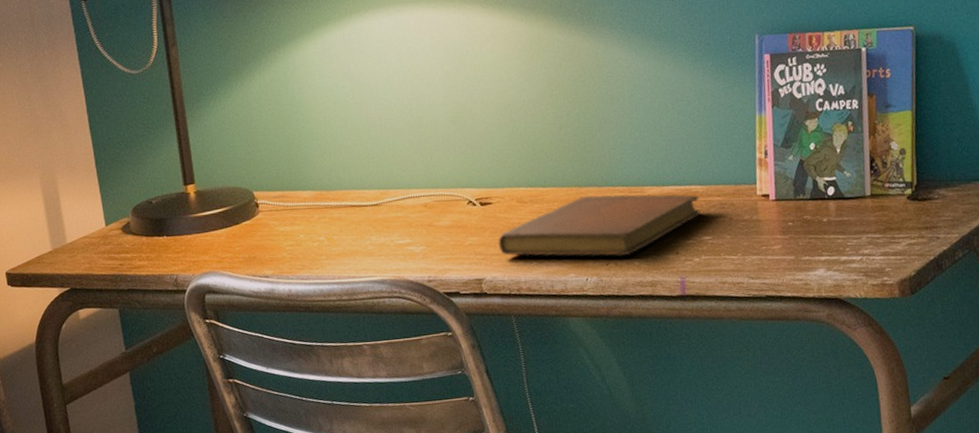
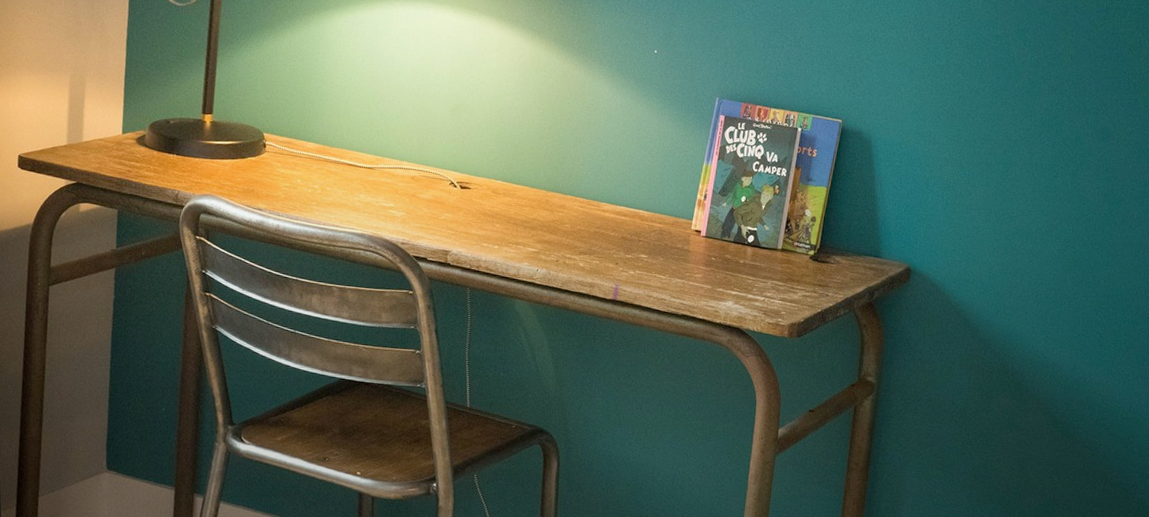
notebook: present [498,194,700,257] -> none [468,199,644,257]

